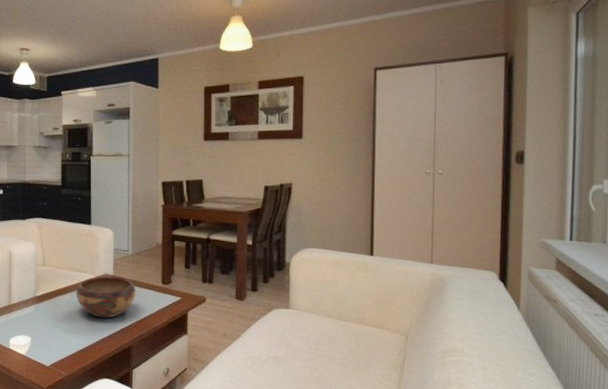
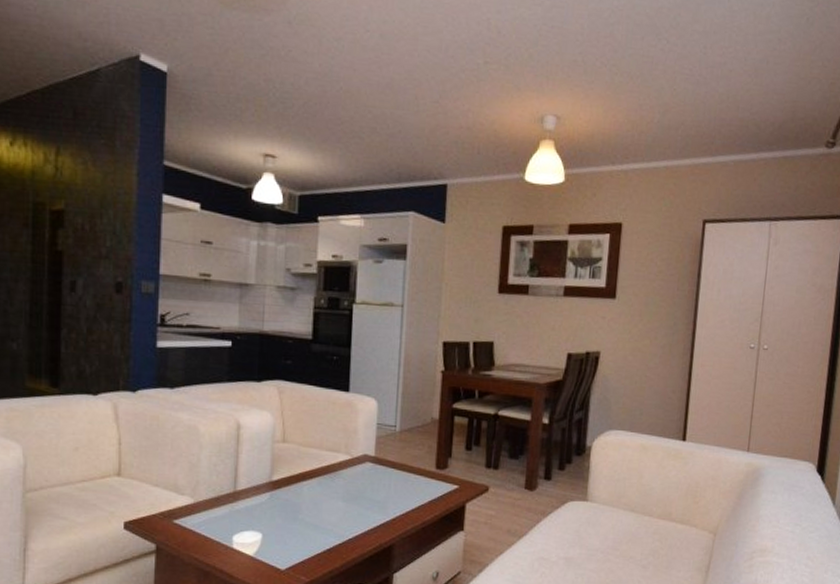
decorative bowl: present [75,276,136,318] -> none [324,457,403,510]

